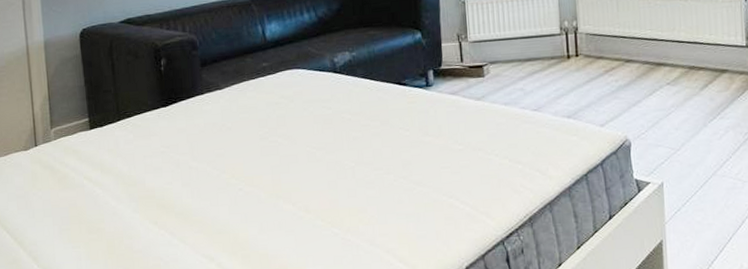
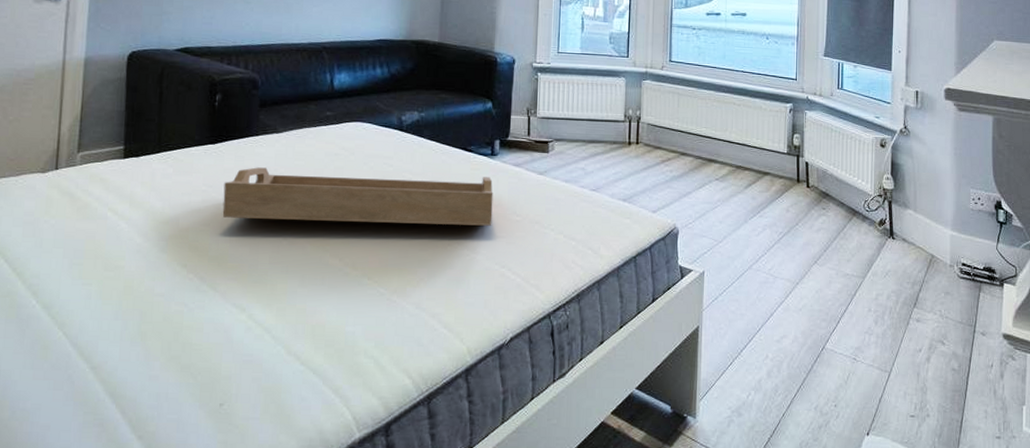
serving tray: none [179,109,435,175] -> present [222,167,493,226]

